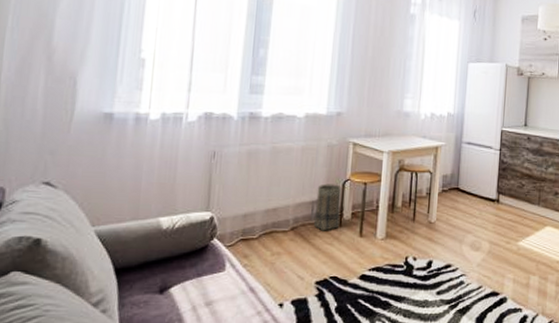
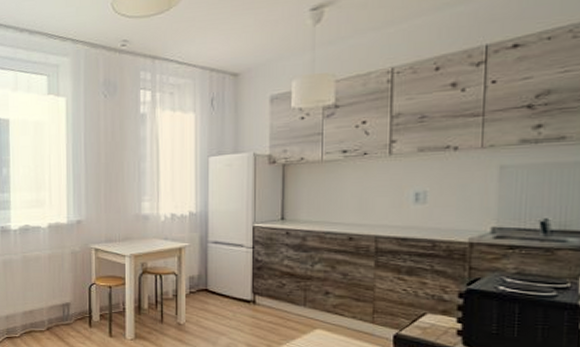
basket: present [313,184,342,231] -> none [65,288,90,331]

